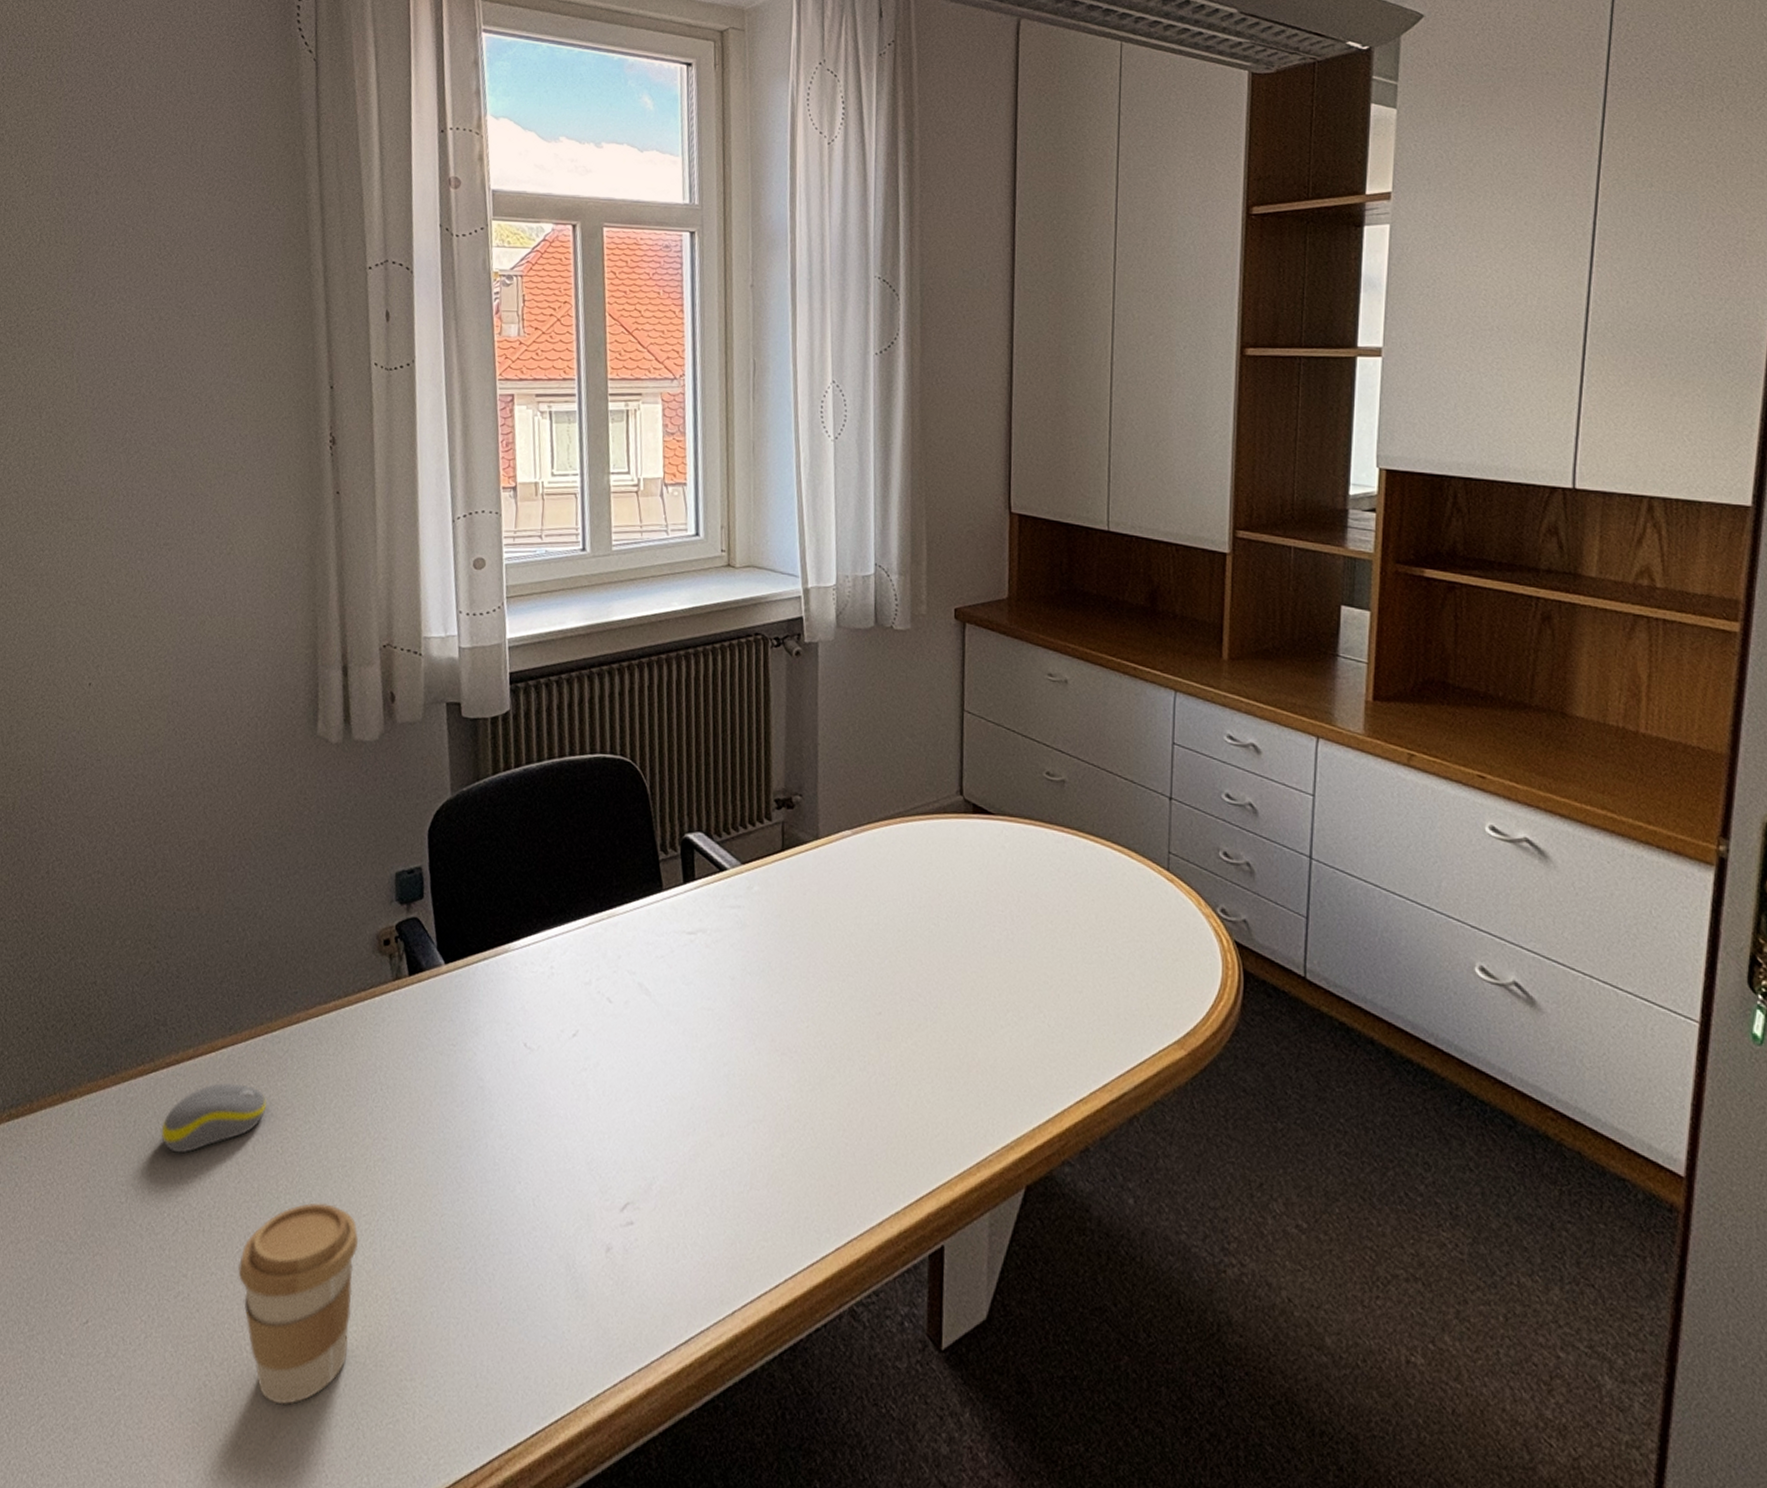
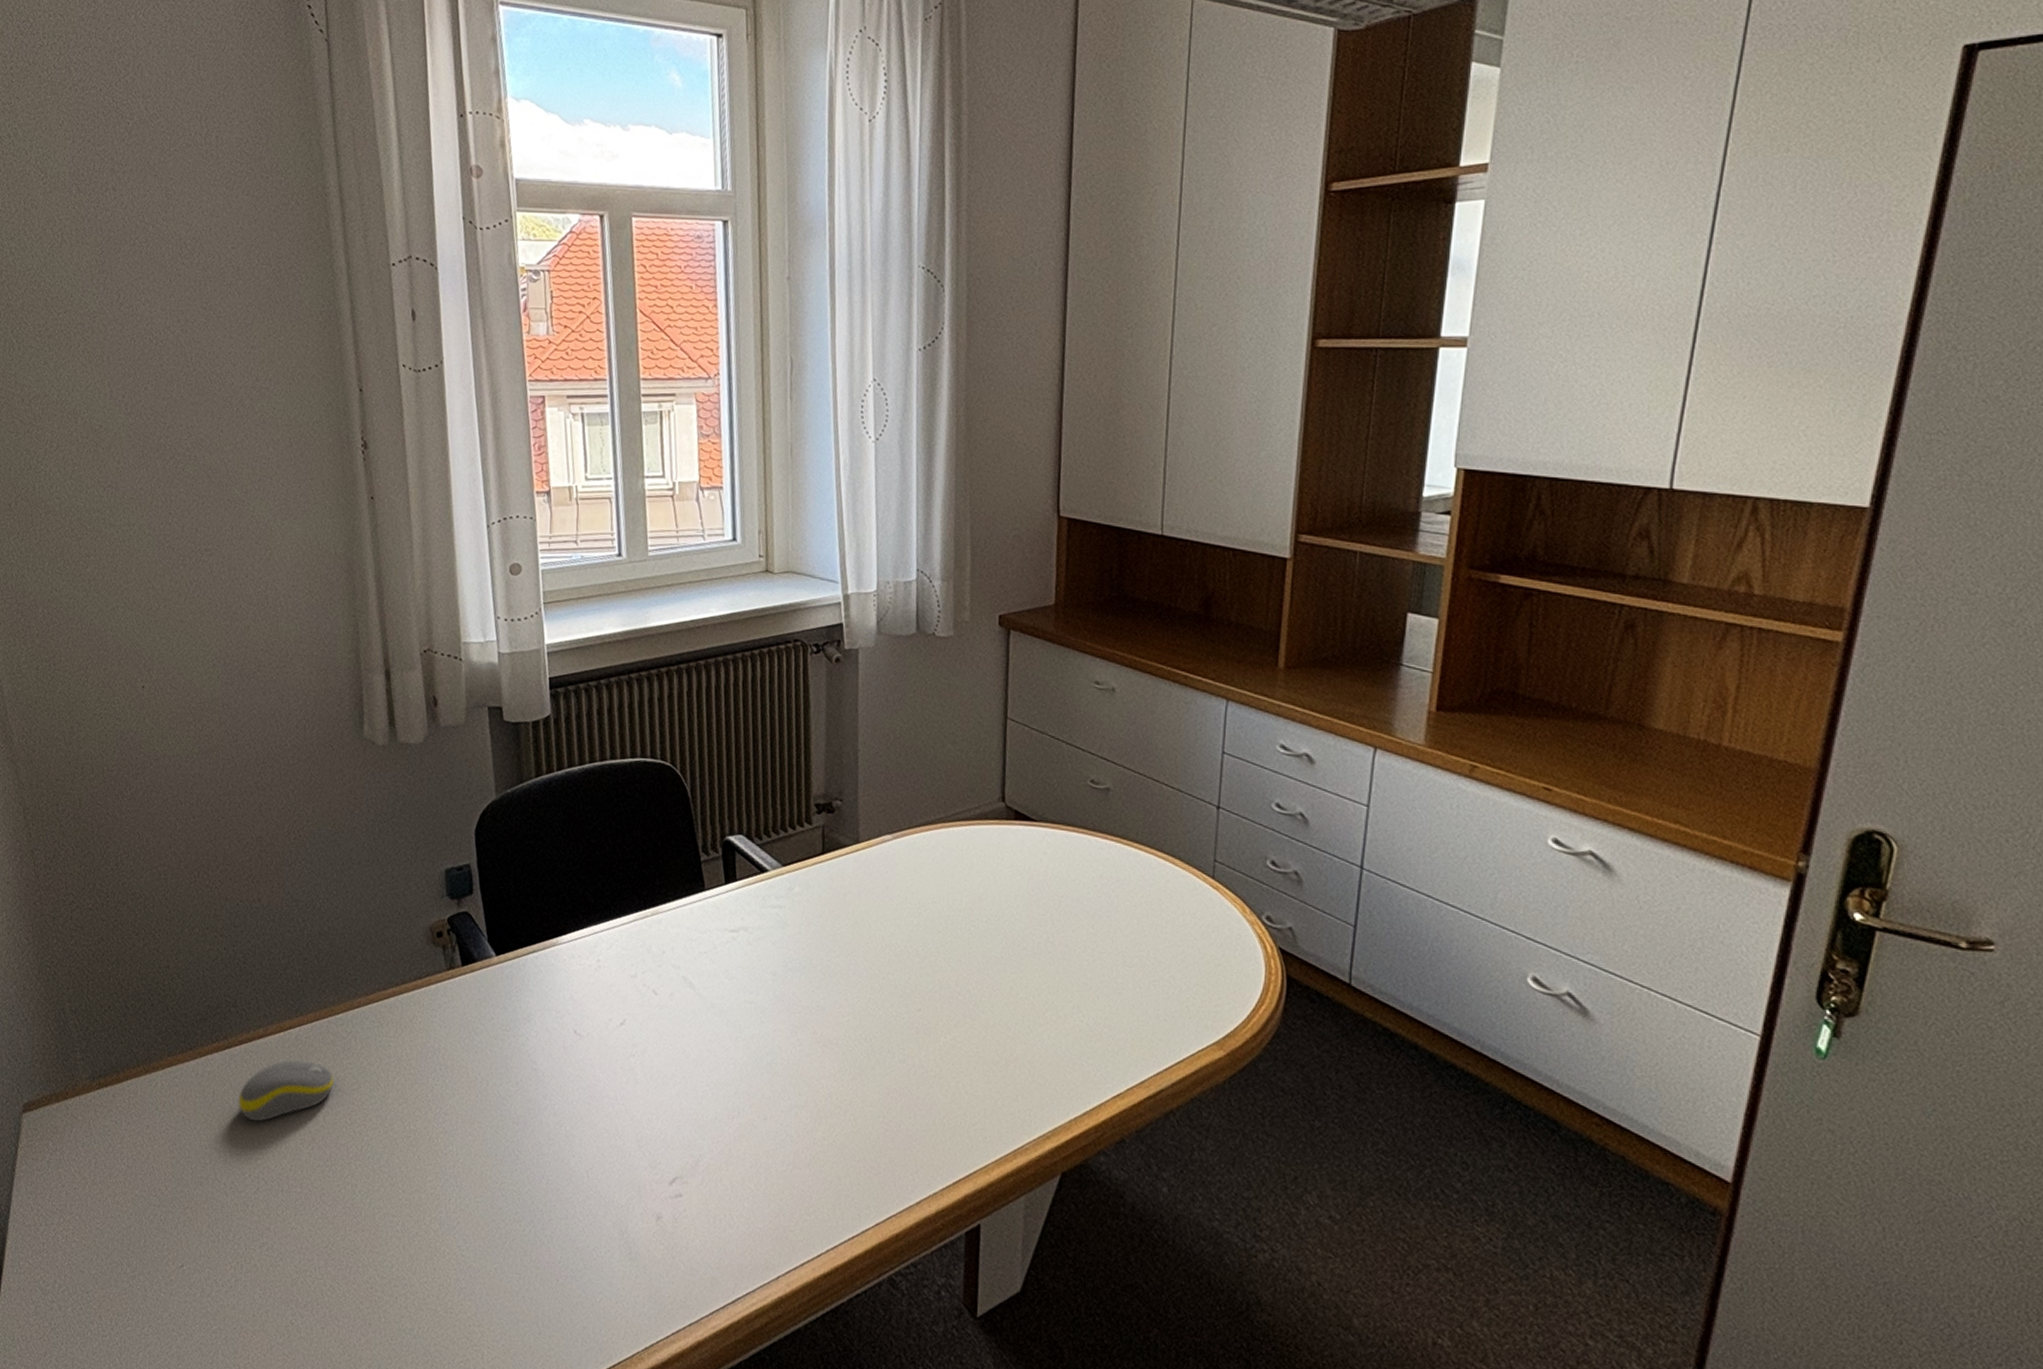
coffee cup: present [238,1203,359,1405] -> none [316,1169,426,1343]

